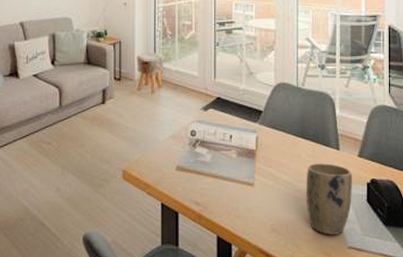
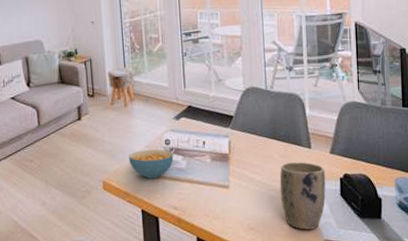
cereal bowl: none [151,140,199,170] -> present [128,149,174,179]

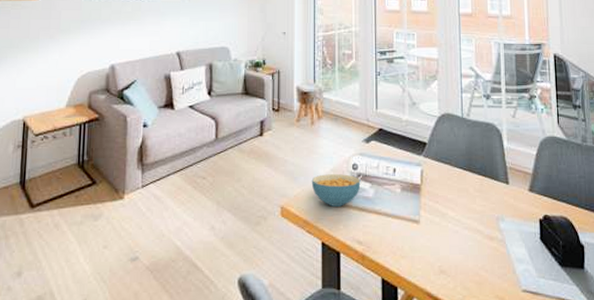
plant pot: present [280,162,326,230] -> none [474,198,524,277]

